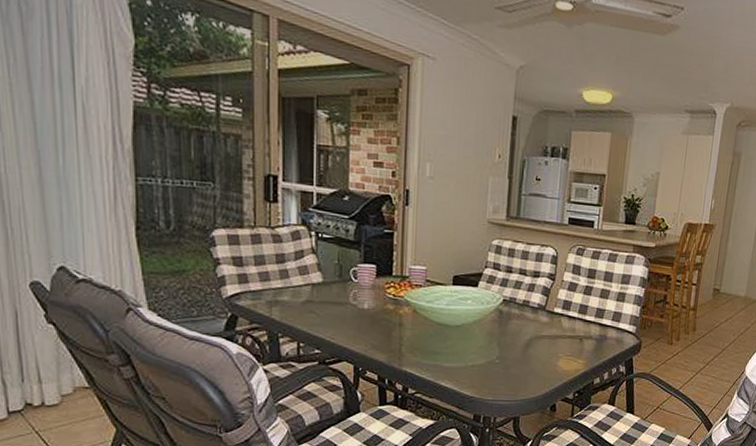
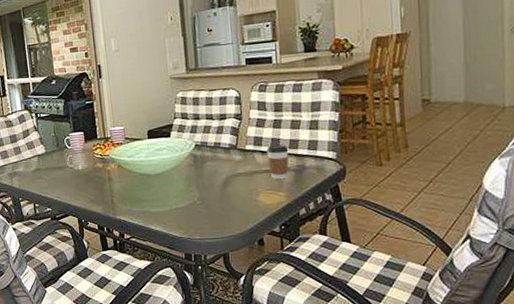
coffee cup: none [573,312,595,347] -> present [266,145,289,180]

